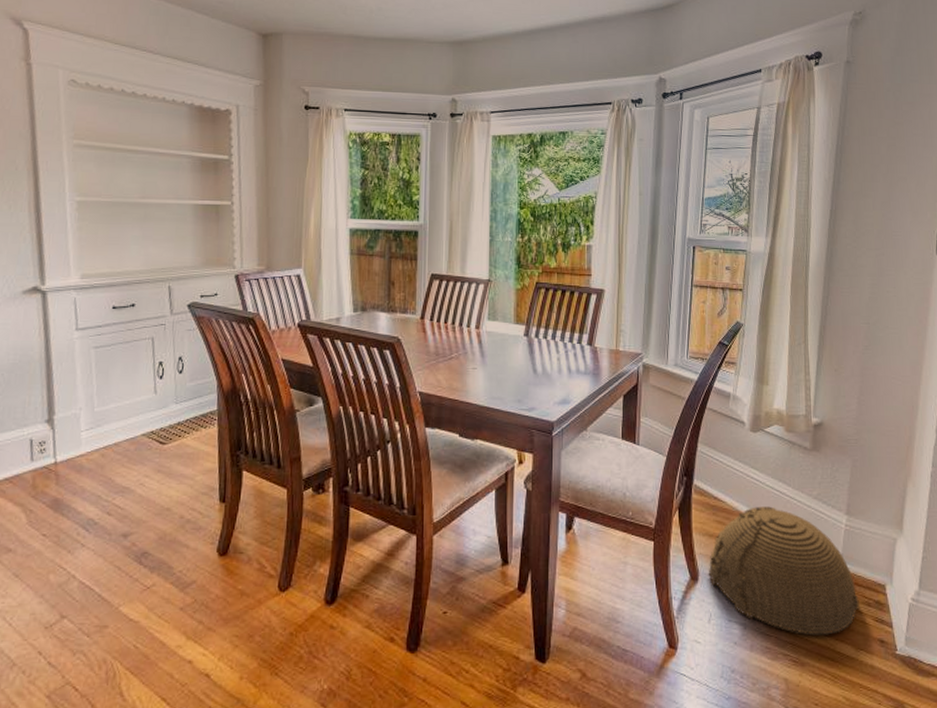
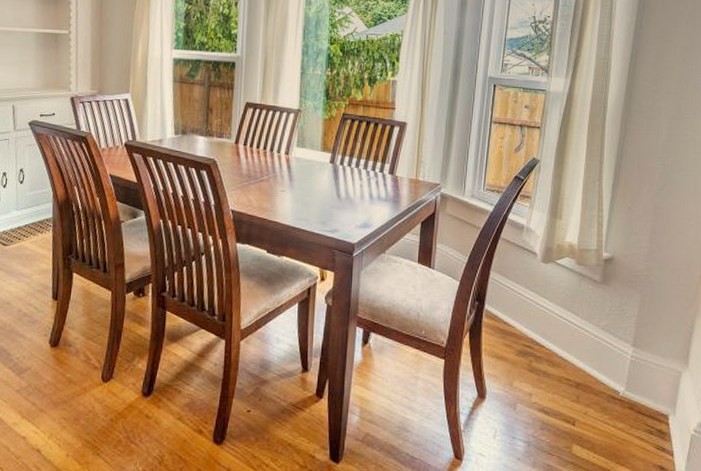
woven basket: present [708,506,860,636] -> none [495,333,641,458]

